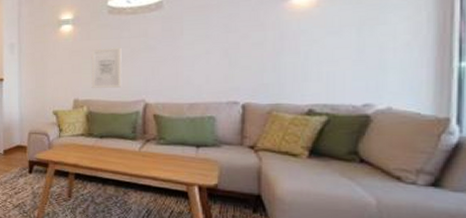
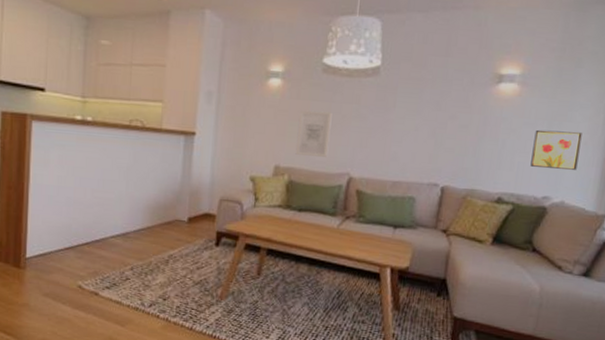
wall art: none [342,33,402,75] -> present [530,129,583,170]

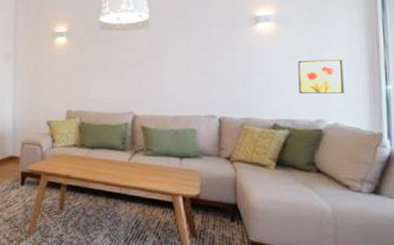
wall art: present [295,110,332,157] -> none [83,61,112,99]

